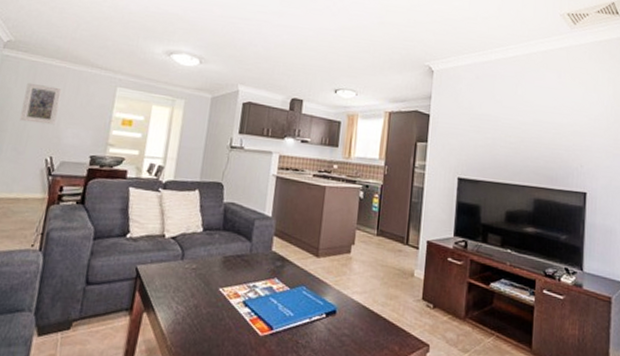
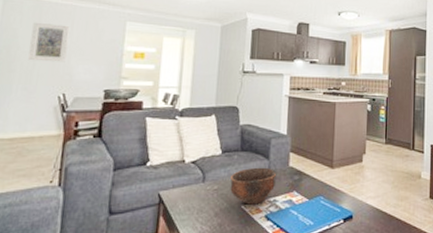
bowl: none [208,248,259,289] -> present [229,167,277,205]

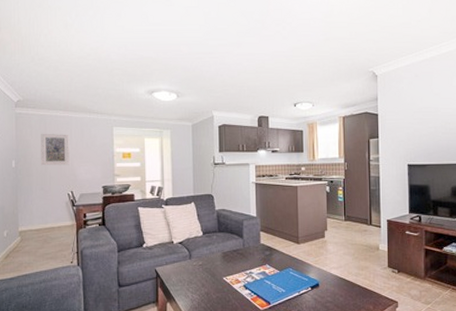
bowl: present [229,167,277,205] -> none [211,245,251,277]

